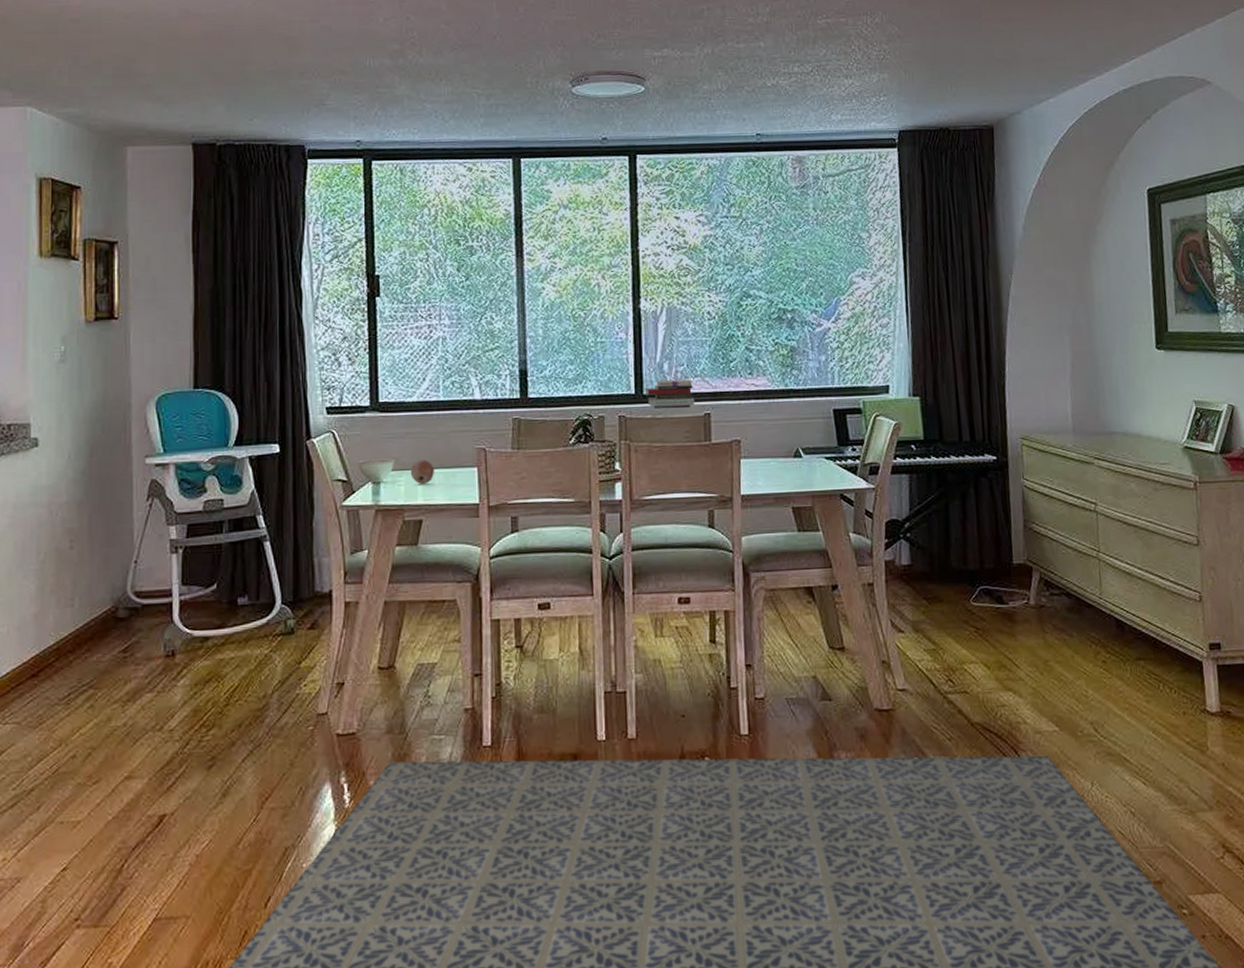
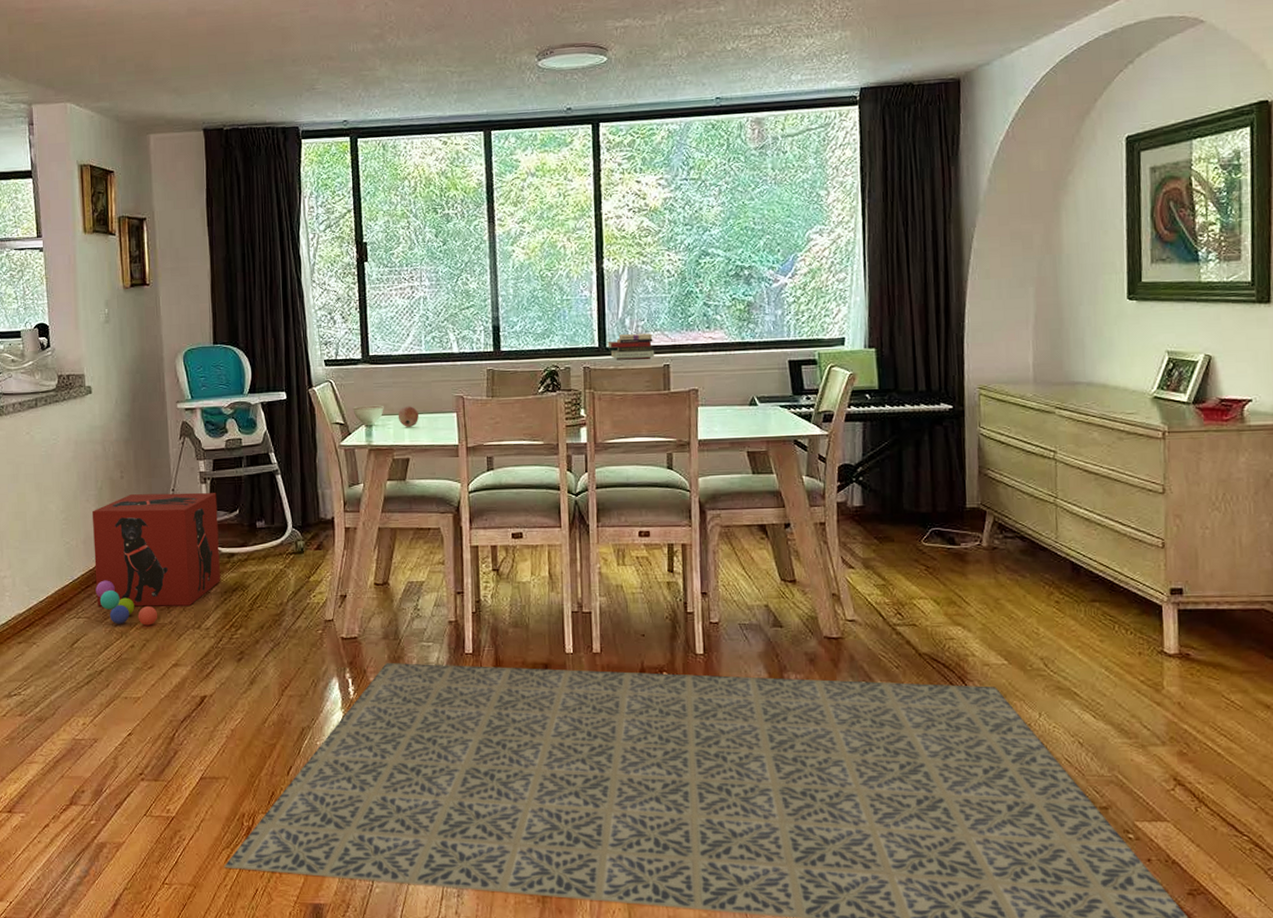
ball: none [29,675,109,731] -> present [95,580,158,626]
storage box: none [30,564,190,708] -> present [92,492,220,607]

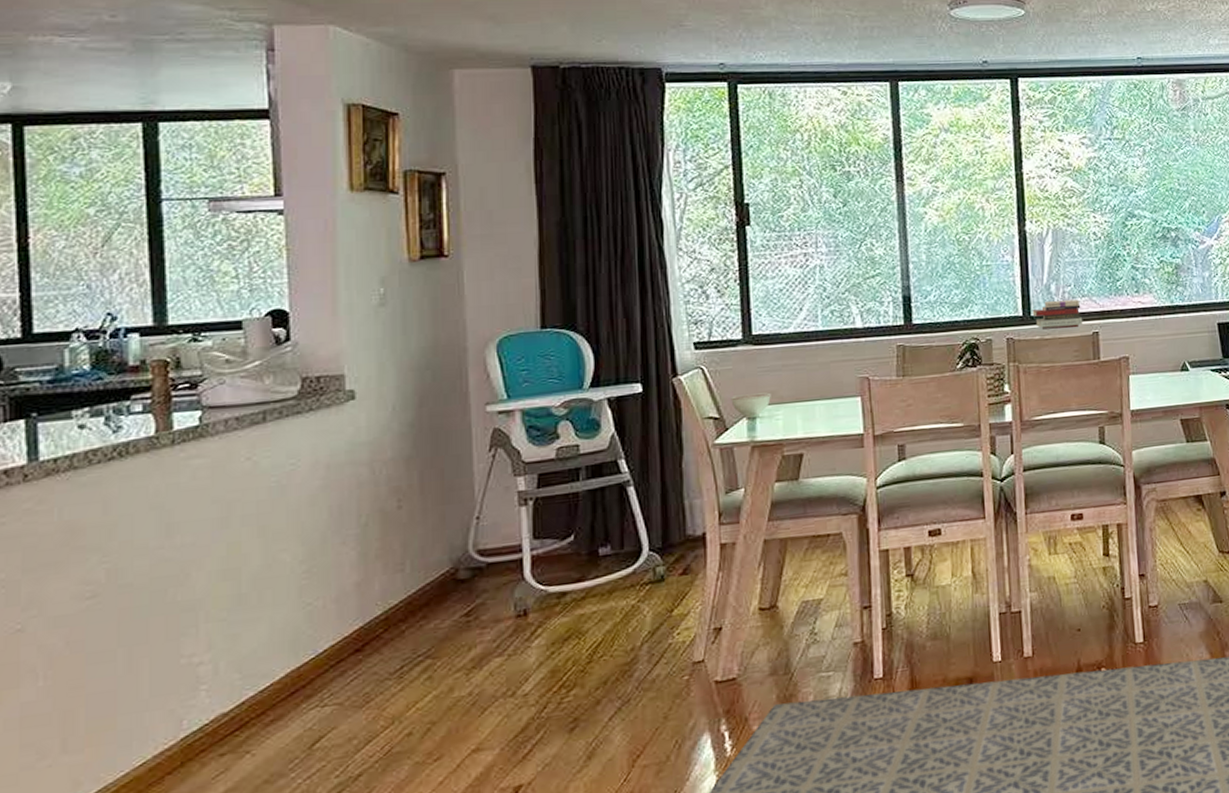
storage box: present [92,492,220,607] -> none [351,516,546,686]
ball: present [95,580,158,626] -> none [353,648,451,708]
fruit: present [398,406,419,428] -> none [788,392,814,418]

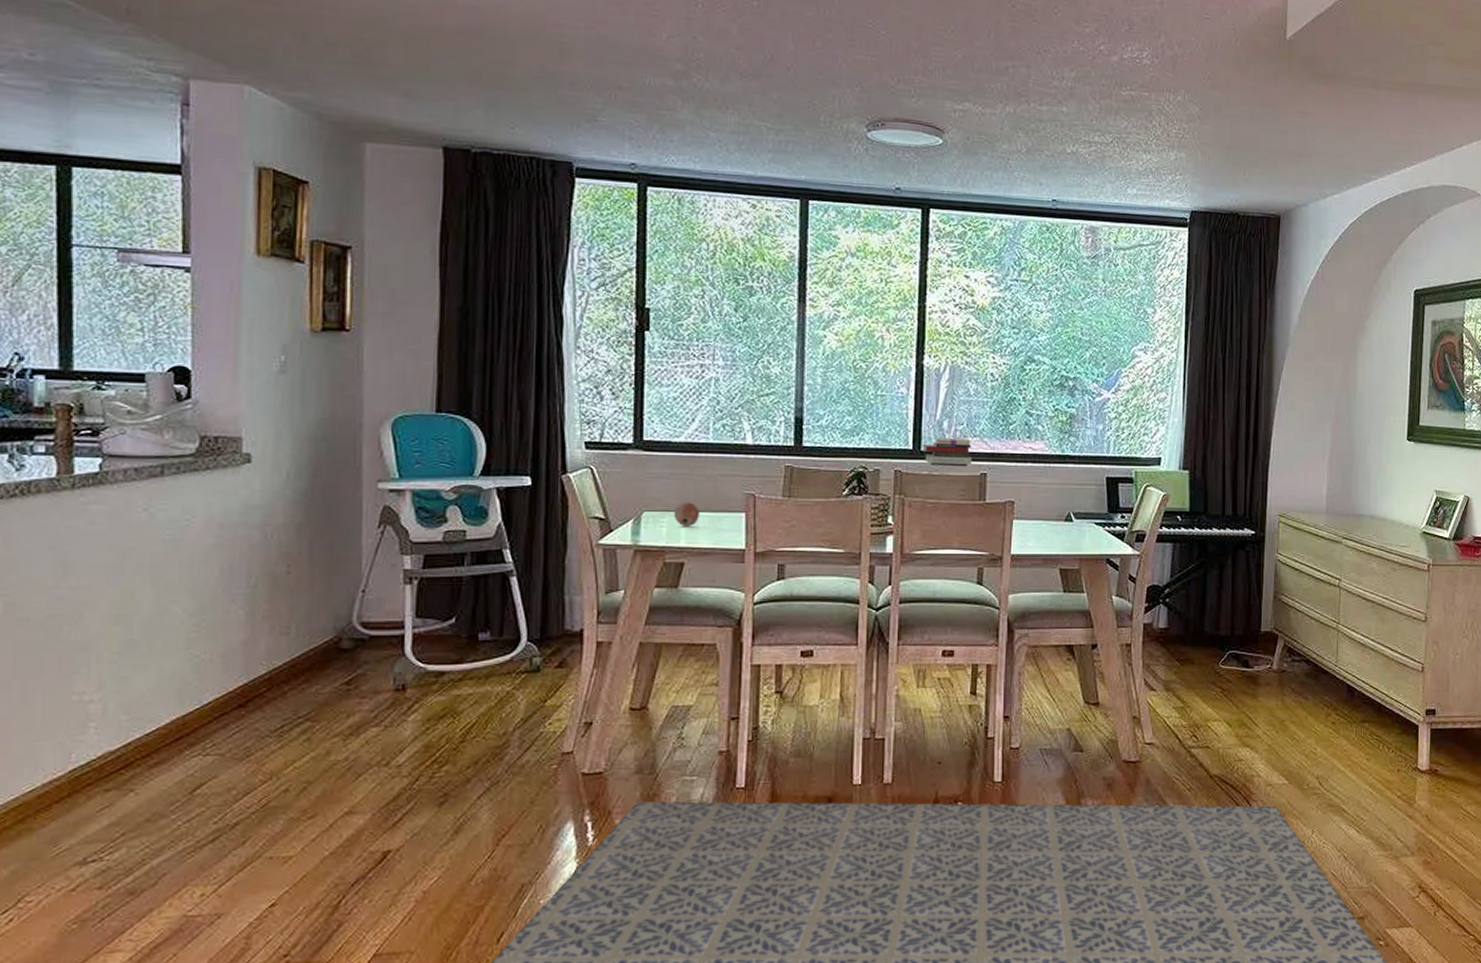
bowl: present [730,392,771,419] -> none [617,498,657,523]
fruit: none [788,392,814,418] -> present [673,502,699,528]

